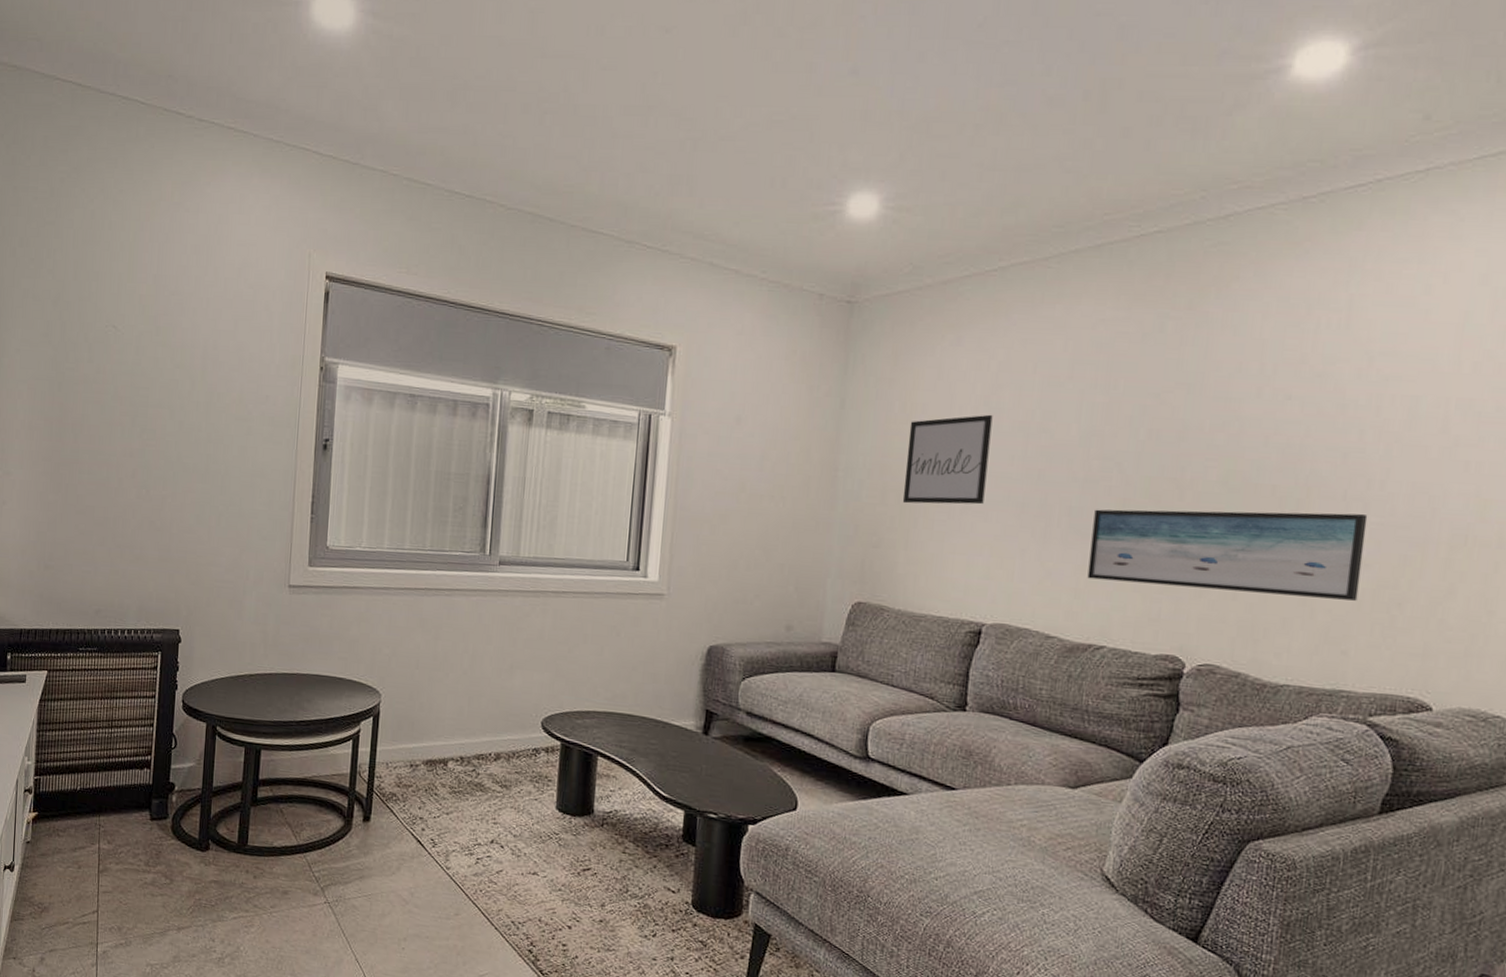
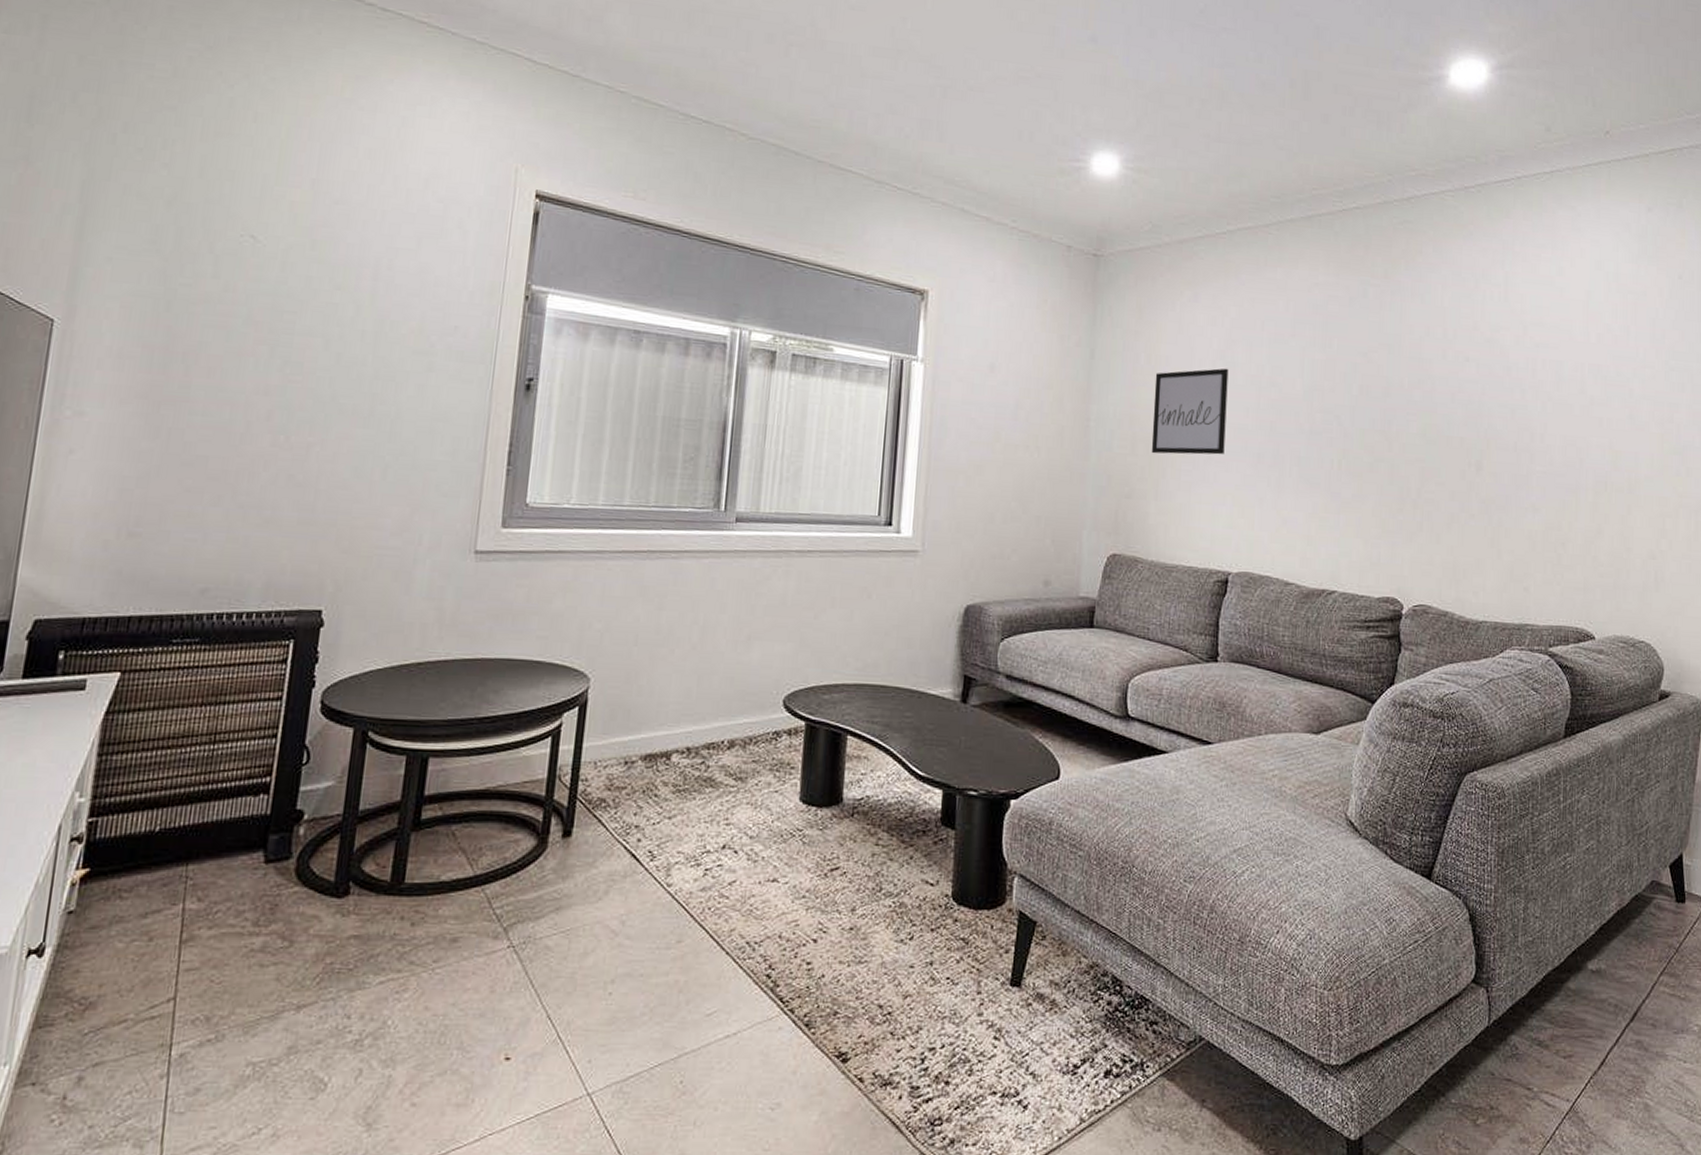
wall art: present [1087,509,1368,601] -> none [1317,459,1534,542]

